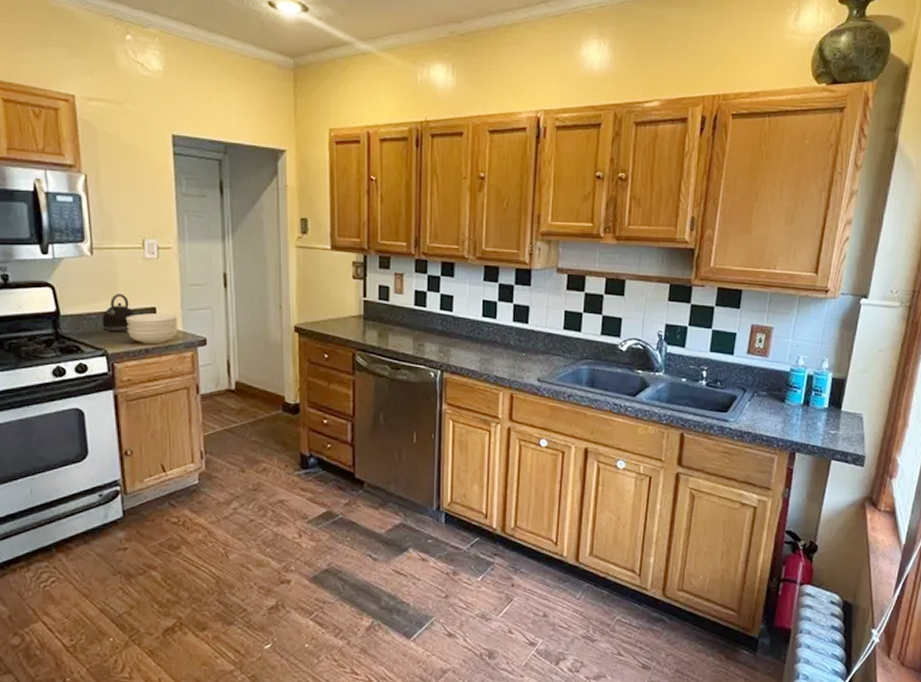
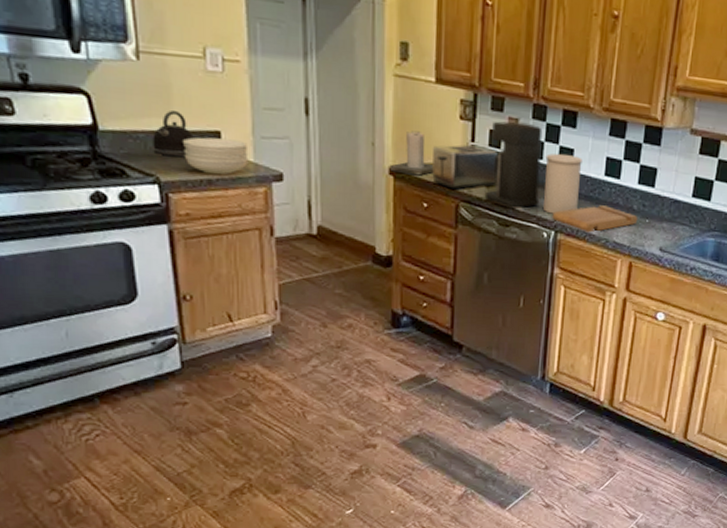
paper towel roll: none [295,292,332,331] -> present [389,130,434,176]
toaster: none [331,299,386,340] -> present [432,144,497,190]
coffee maker: none [378,276,425,352] -> present [486,121,543,208]
canister: none [429,300,461,355] -> present [544,153,583,214]
cutting board: none [438,344,516,370] -> present [552,205,638,233]

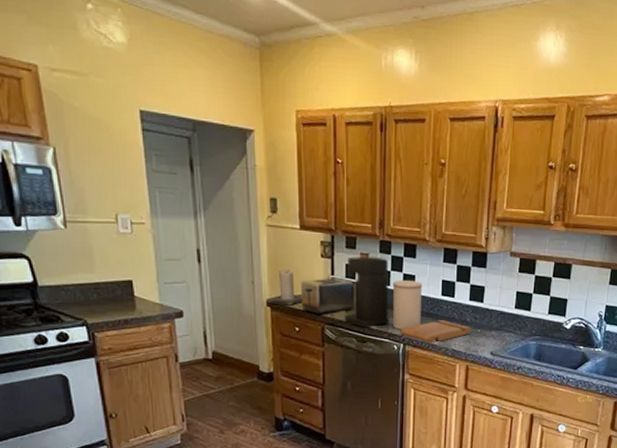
kettle: present [152,111,194,158] -> none [80,267,112,304]
bowl: present [183,137,249,175] -> none [104,286,156,316]

